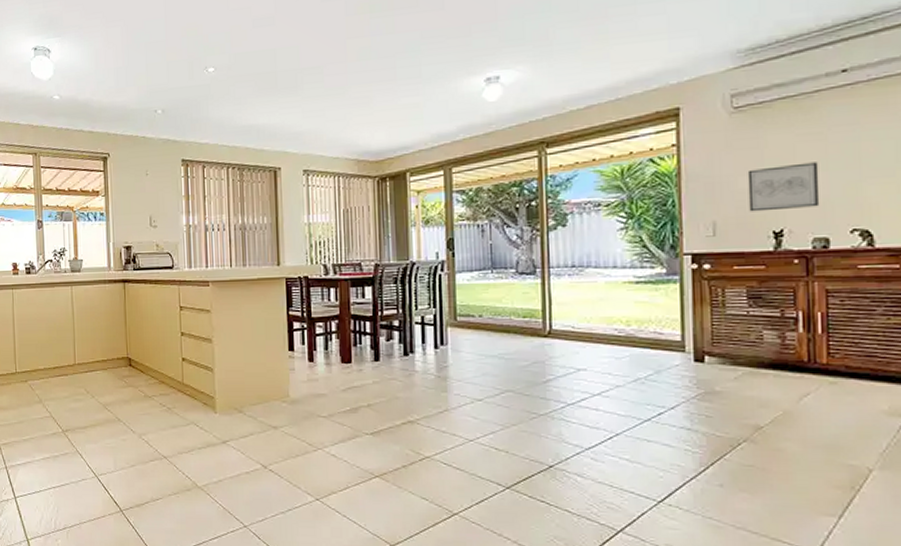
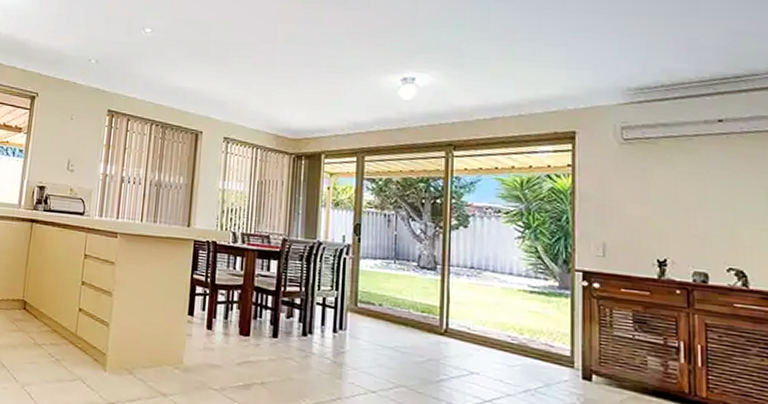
wall art: present [747,162,820,212] -> none [635,198,700,242]

